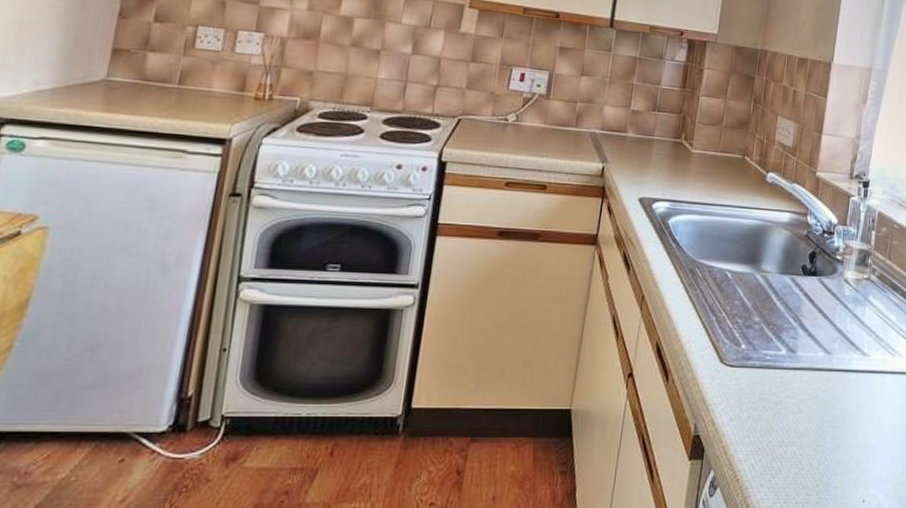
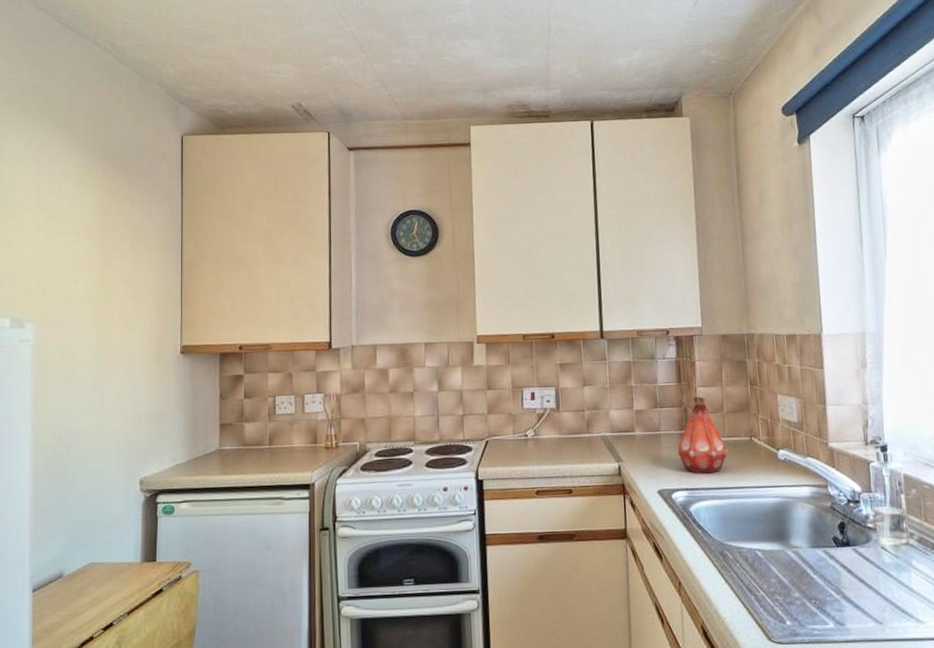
bottle: none [666,105,720,188] -> present [676,396,729,474]

